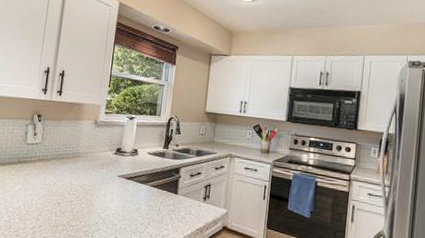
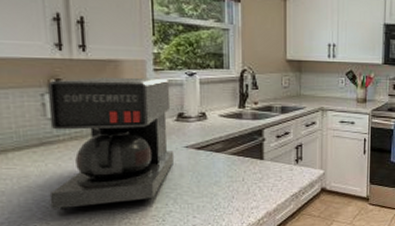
coffee maker: none [15,115,115,218] -> present [47,76,175,210]

